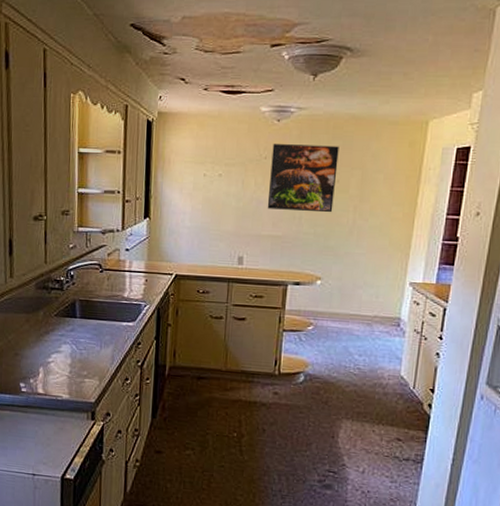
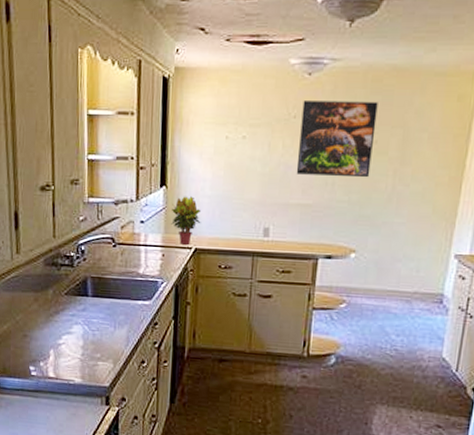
potted plant: none [154,227,182,271] -> present [171,196,202,245]

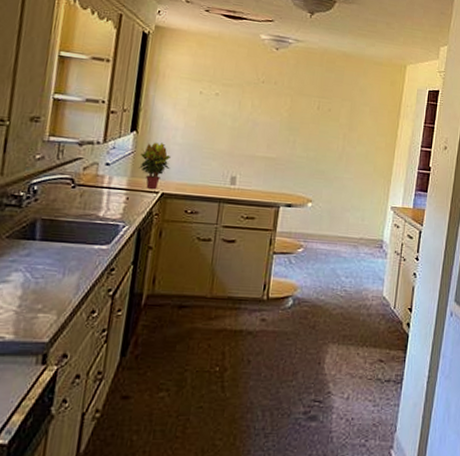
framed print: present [296,101,378,178] -> none [262,70,332,139]

